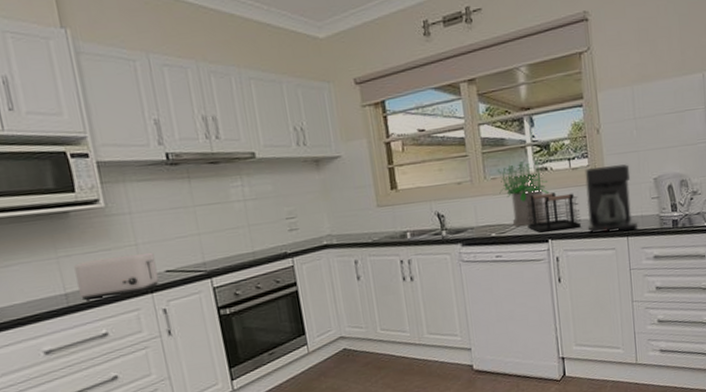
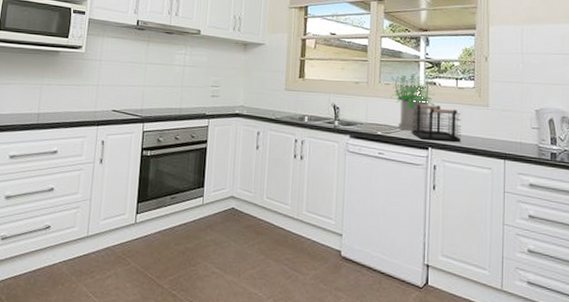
toaster: present [74,252,159,300] -> none [48,90,108,124]
coffee maker: present [584,164,638,233] -> none [467,89,515,155]

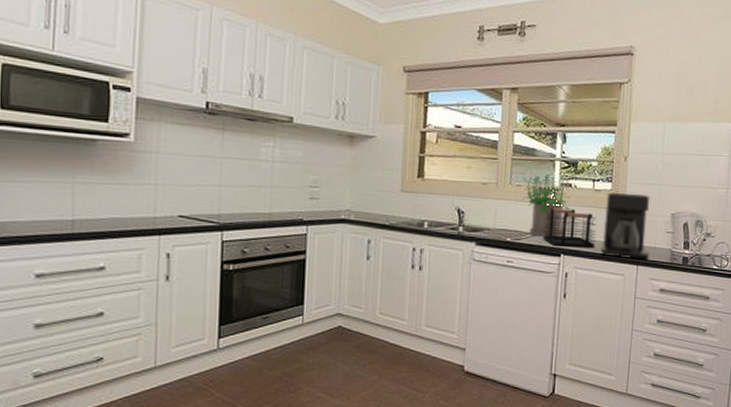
coffee maker: none [467,89,515,155] -> present [600,192,650,260]

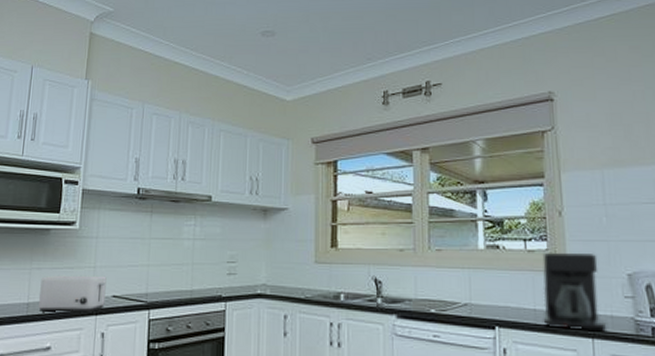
toaster: none [87,191,171,233] -> present [39,275,107,313]
potted plant: present [523,174,570,237] -> none [443,236,500,307]
dish rack: present [543,208,596,249] -> none [471,274,535,319]

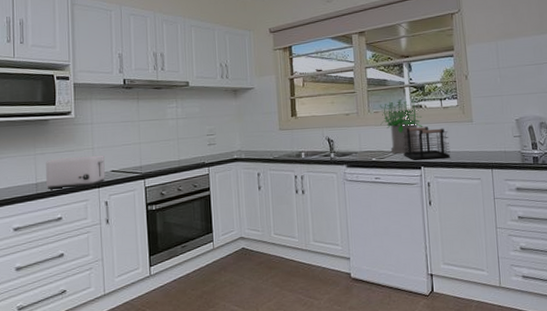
potted plant: none [443,236,500,307] -> present [379,99,423,154]
dish rack: none [471,274,535,319] -> present [402,127,450,161]
coffee maker: present [542,252,606,332] -> none [454,106,501,165]

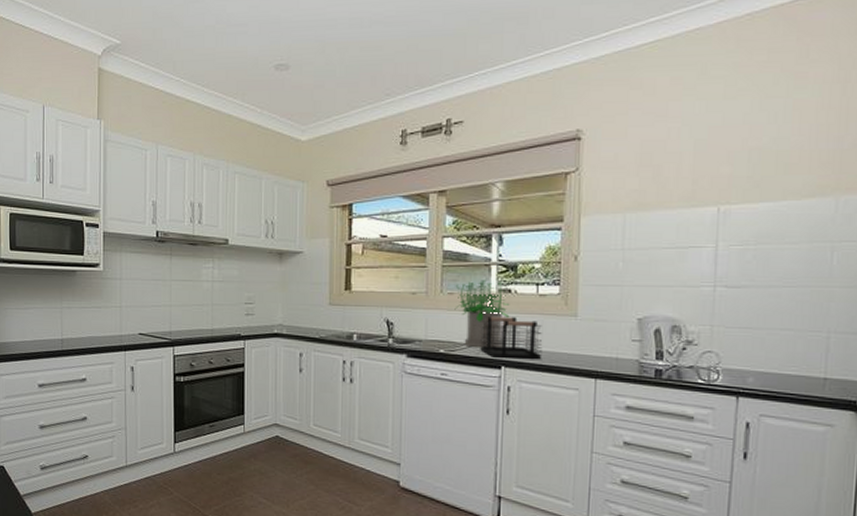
toaster: present [46,155,105,190] -> none [72,314,132,349]

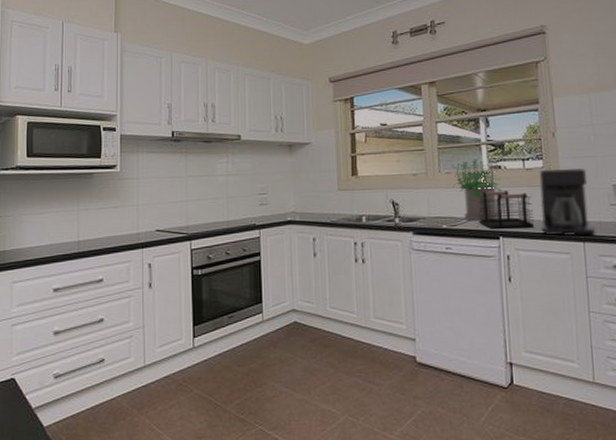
coffee maker: none [548,296,610,373] -> present [539,169,595,236]

